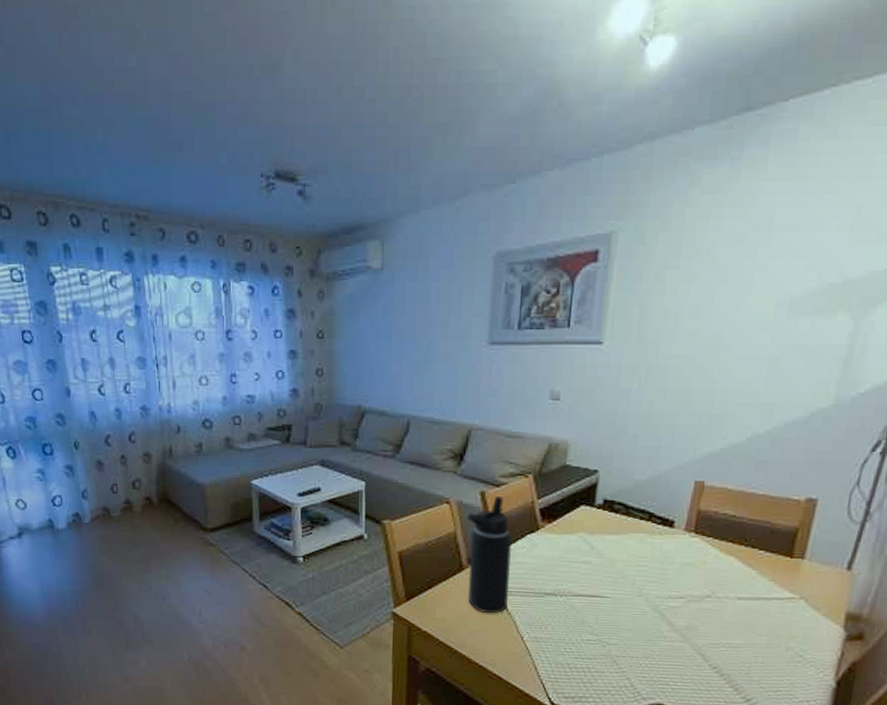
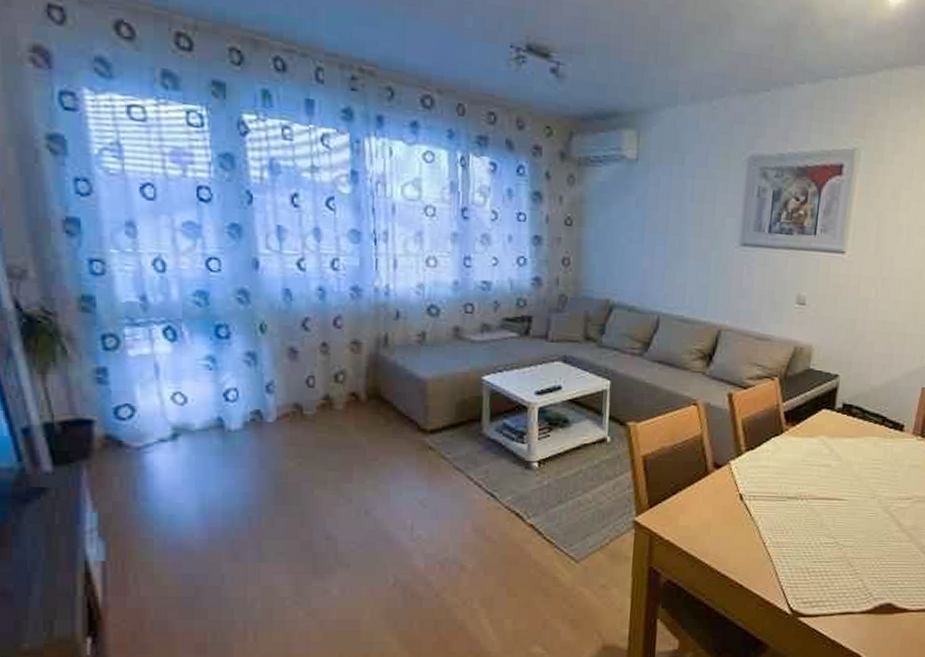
water bottle: present [466,496,513,614] -> none [712,399,758,520]

